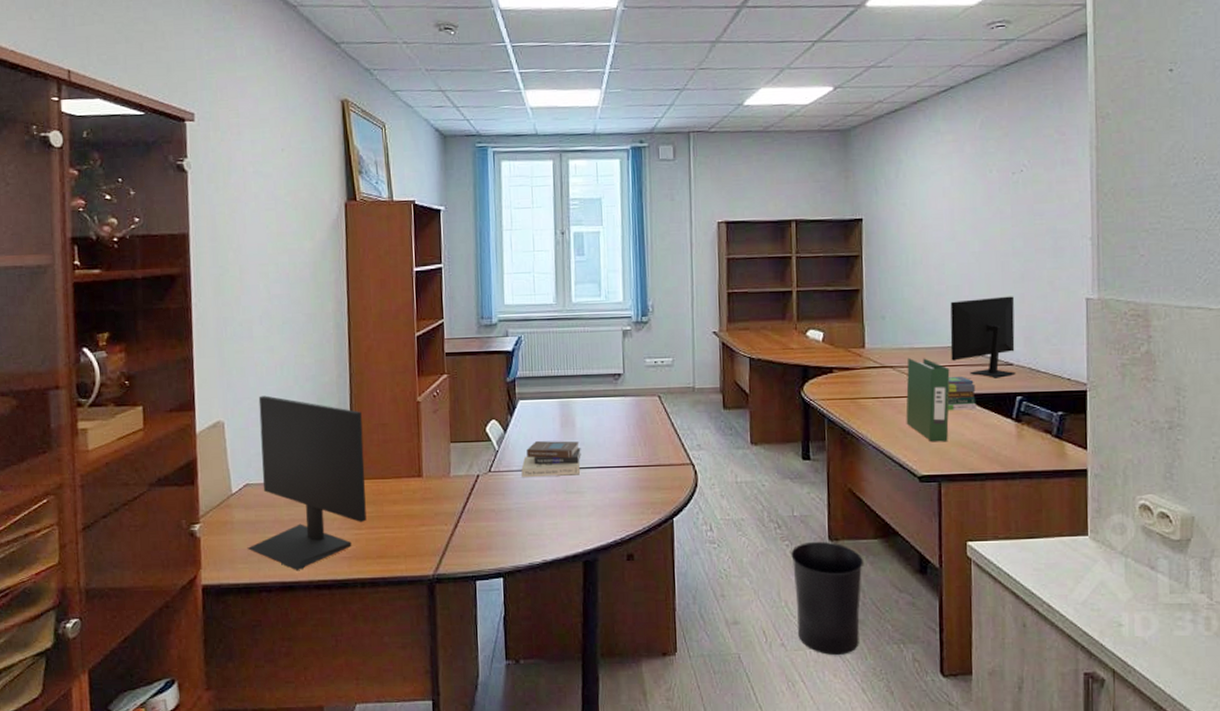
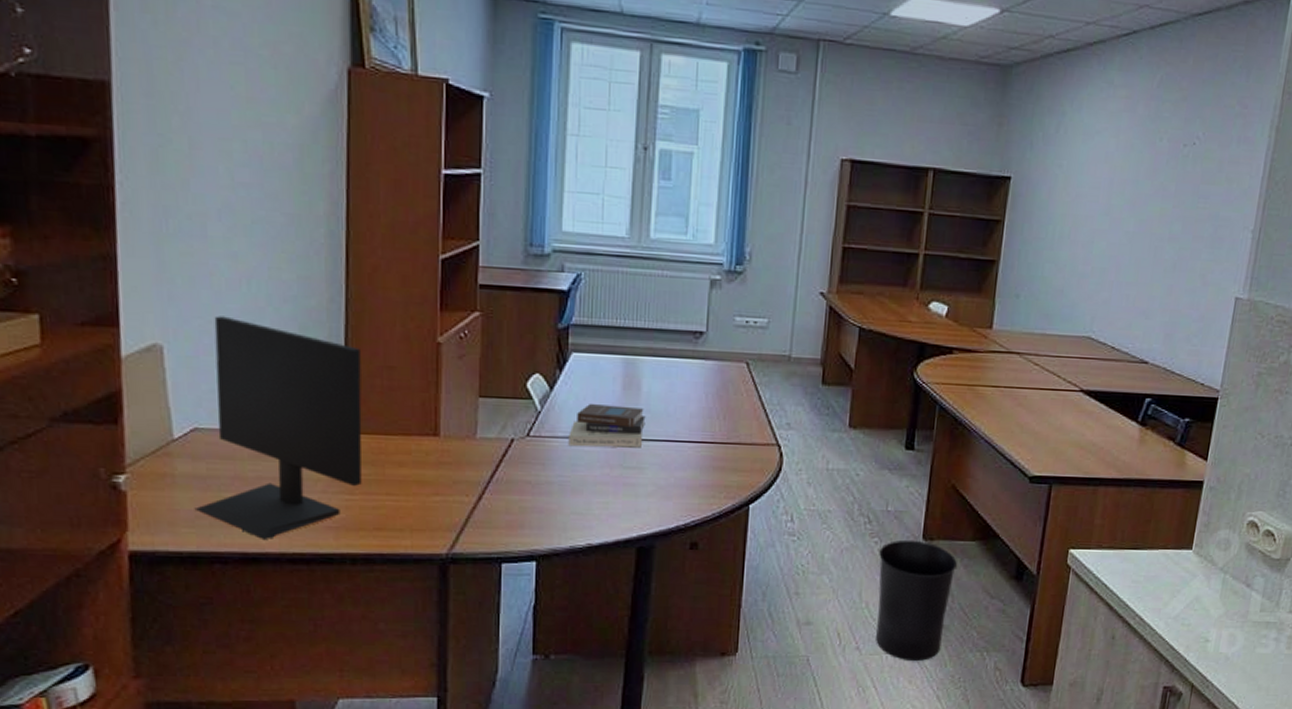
binder: present [906,357,950,442] -> none [1024,344,1081,441]
books: present [947,377,976,411] -> none [1071,371,1105,409]
monitor: present [950,296,1016,378] -> none [1083,285,1161,377]

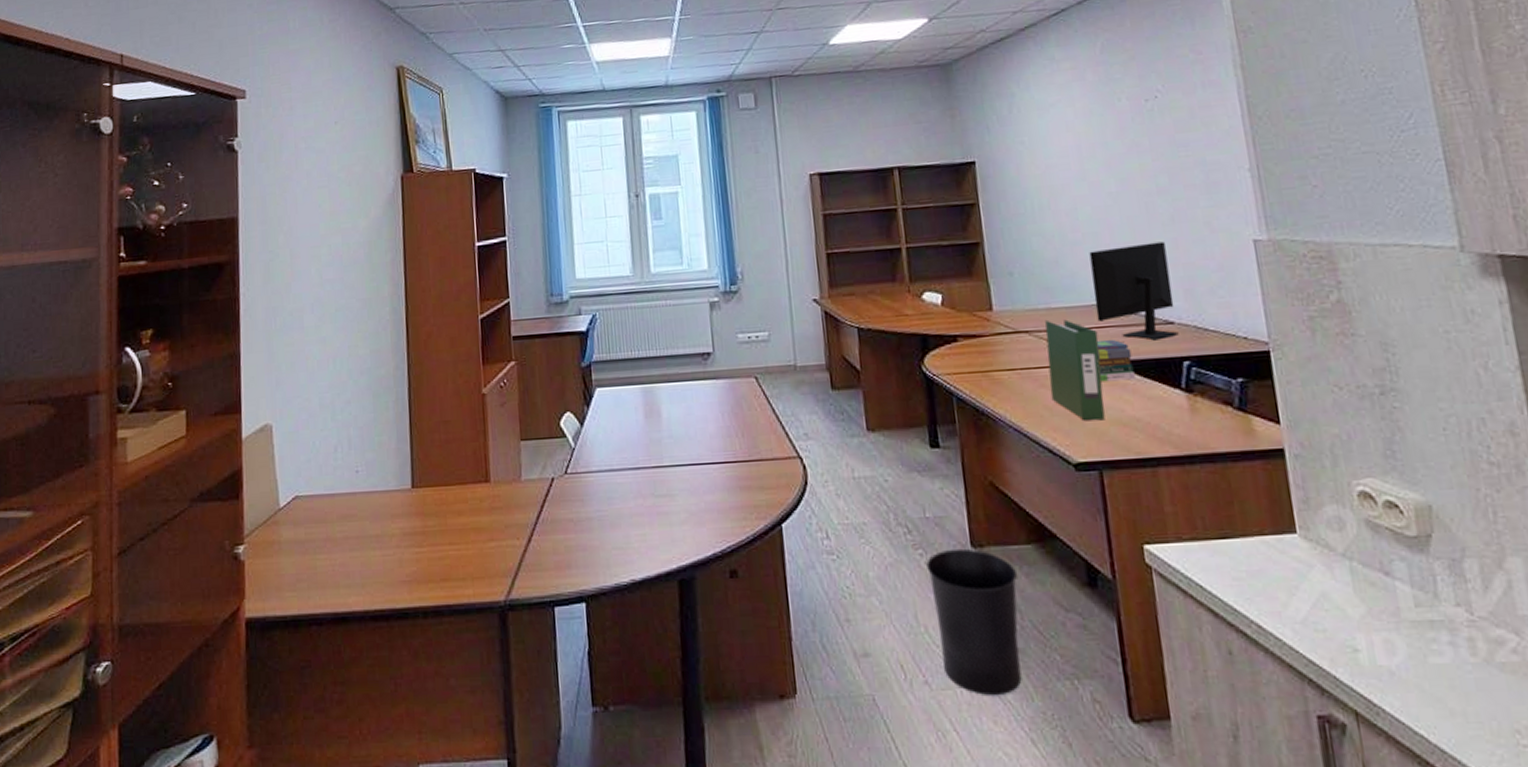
computer monitor: present [194,316,362,539] -> none [296,393,428,598]
books: present [568,403,646,448] -> none [601,434,670,480]
binder: none [1024,344,1081,441] -> present [1045,319,1105,421]
books: none [1071,371,1105,409] -> present [1096,340,1136,382]
monitor: none [1083,285,1161,377] -> present [1089,241,1179,341]

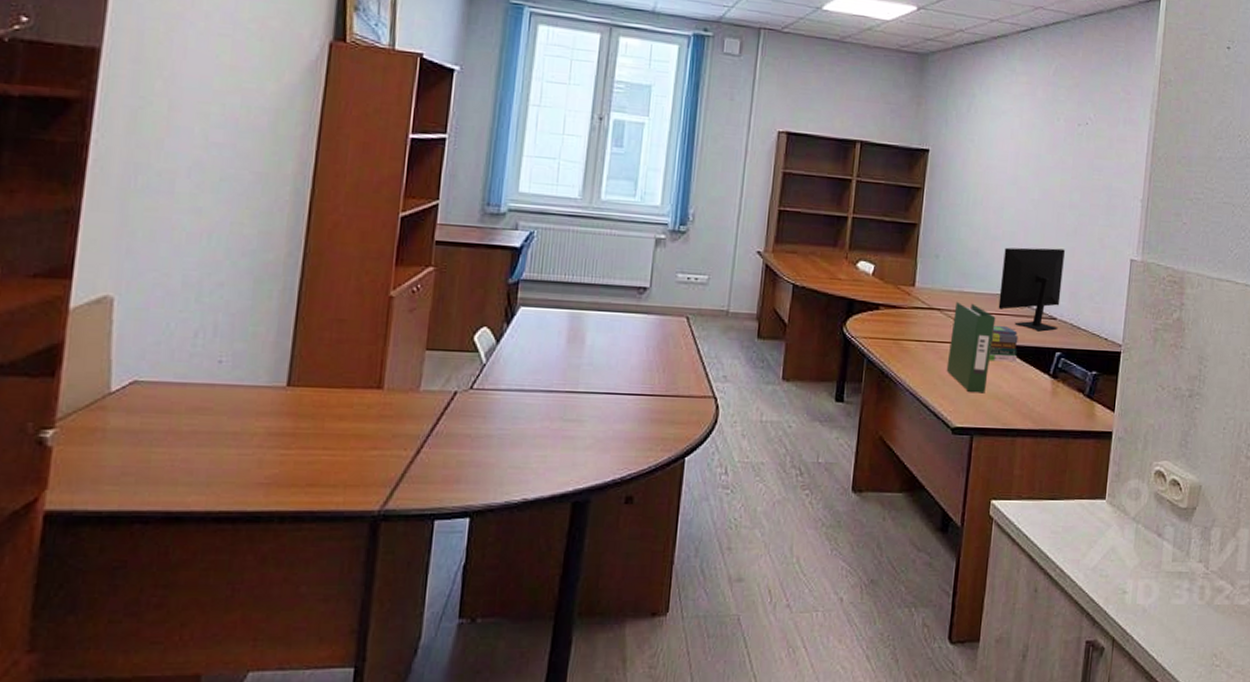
waste bin: present [926,548,1022,695] -> none [806,492,885,618]

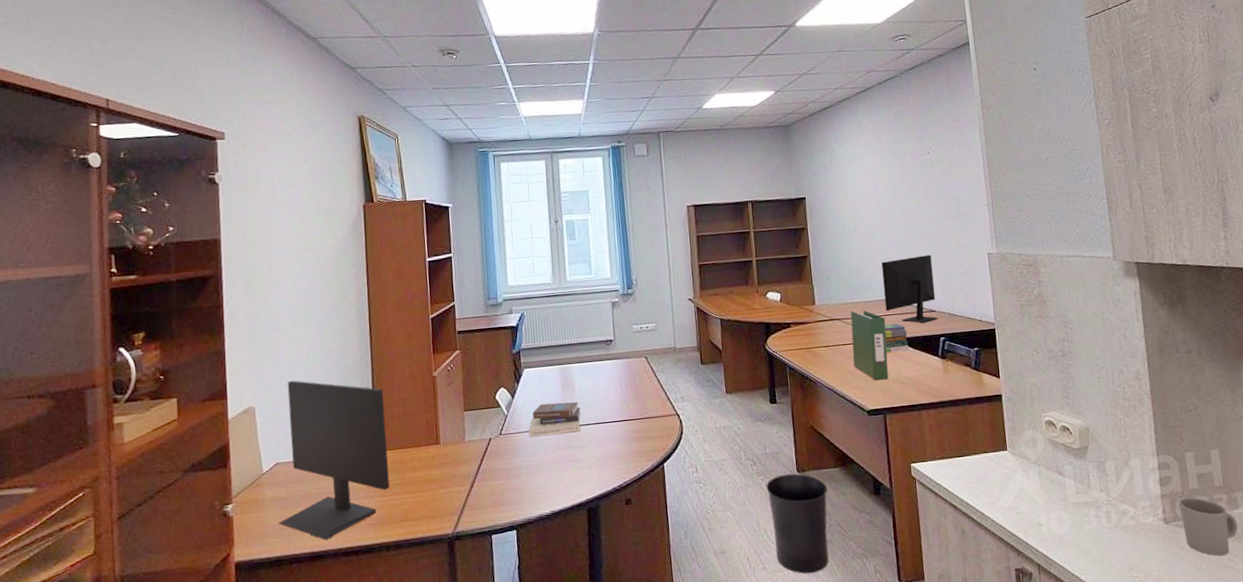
computer monitor: none [121,268,313,497] -> present [278,380,390,540]
books: none [510,356,588,401] -> present [528,402,581,438]
waste bin: none [806,492,885,618] -> present [766,473,829,574]

